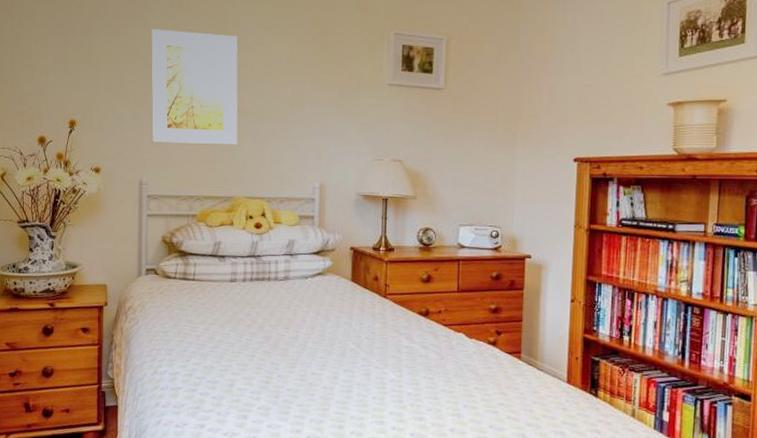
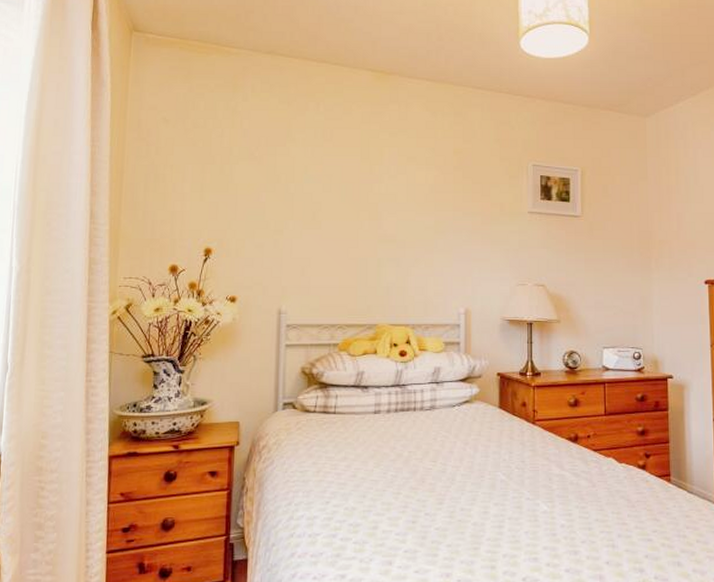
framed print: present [151,29,238,145] -> none [292,158,382,272]

